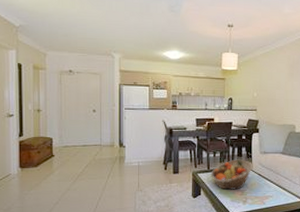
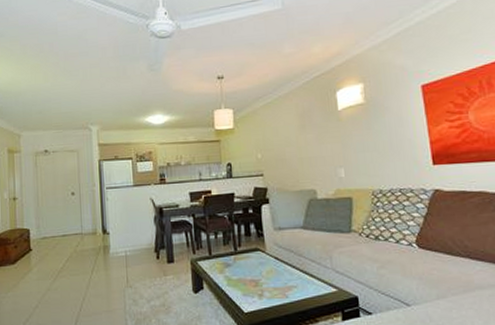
fruit basket: present [211,159,253,190] -> none [214,239,267,281]

